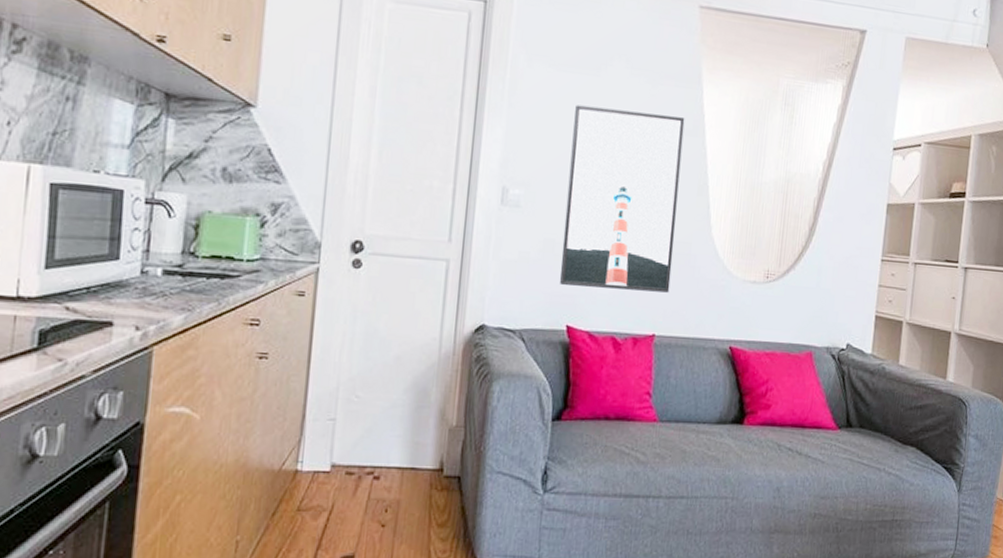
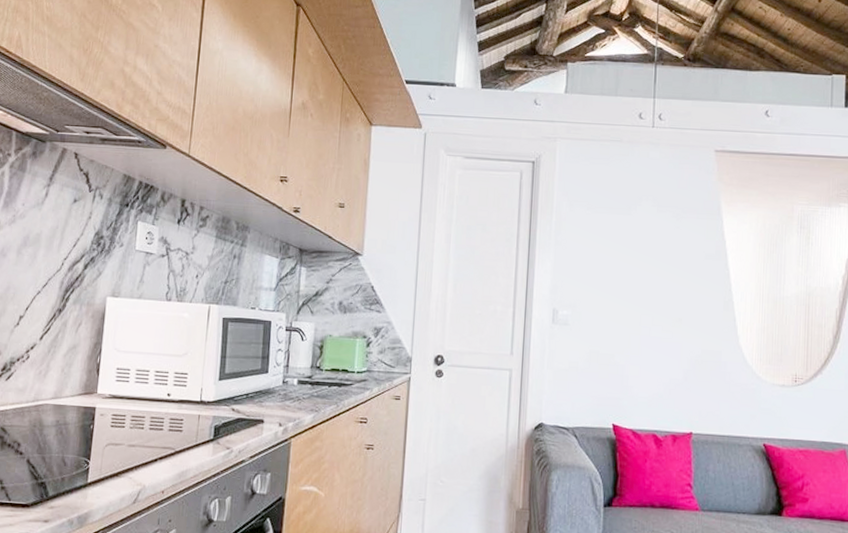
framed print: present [560,104,685,293] -> none [605,239,708,396]

